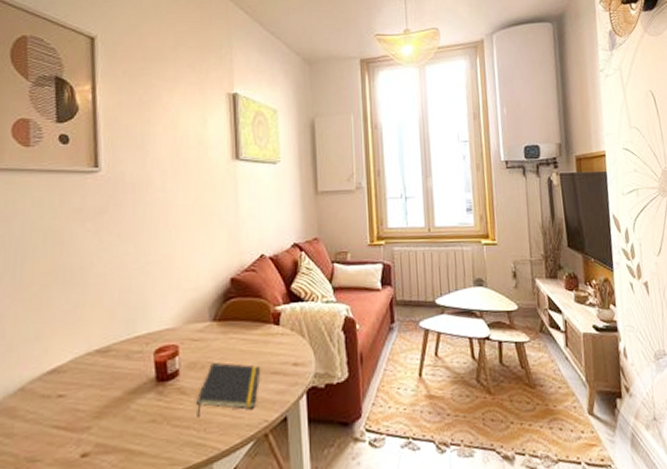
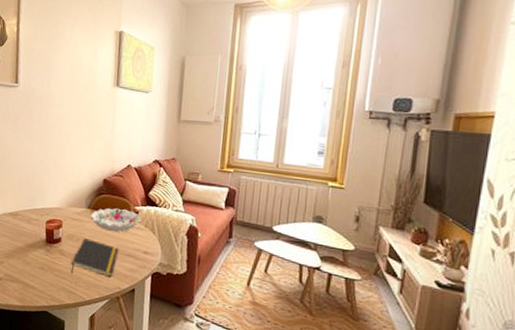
decorative bowl: none [217,312,284,345] -> present [90,207,141,232]

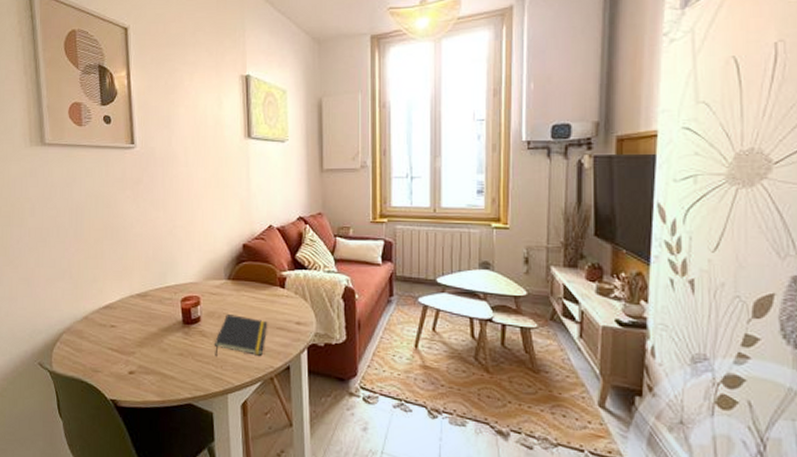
decorative bowl: present [90,207,141,232] -> none [231,275,289,303]

